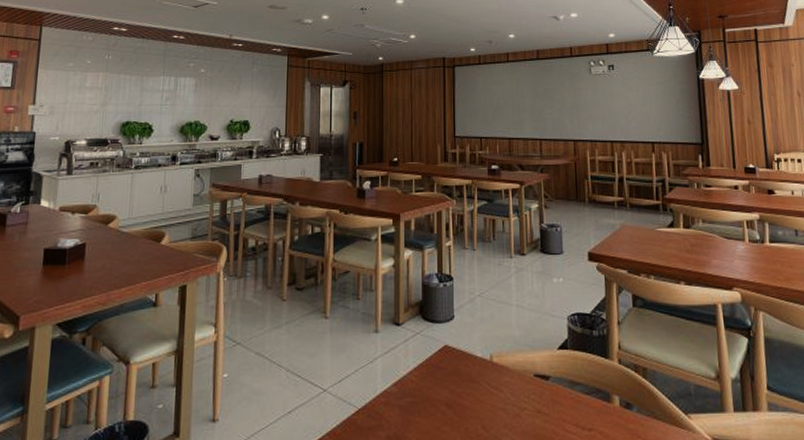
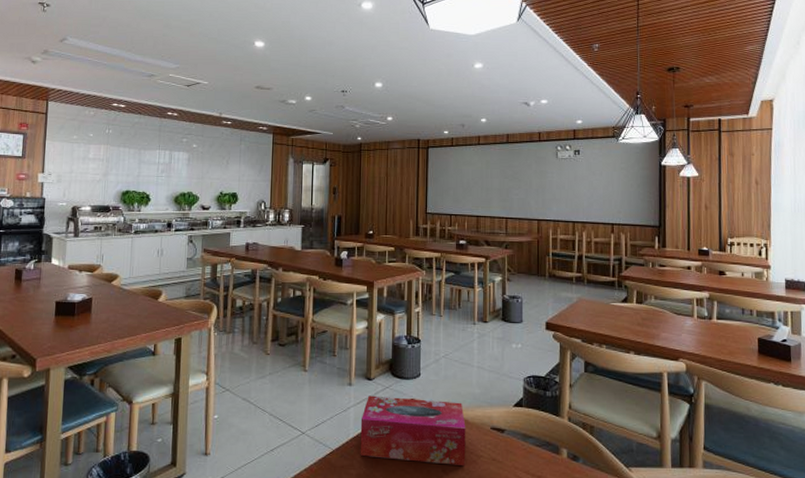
tissue box: none [389,343,508,422] -> present [360,395,466,467]

